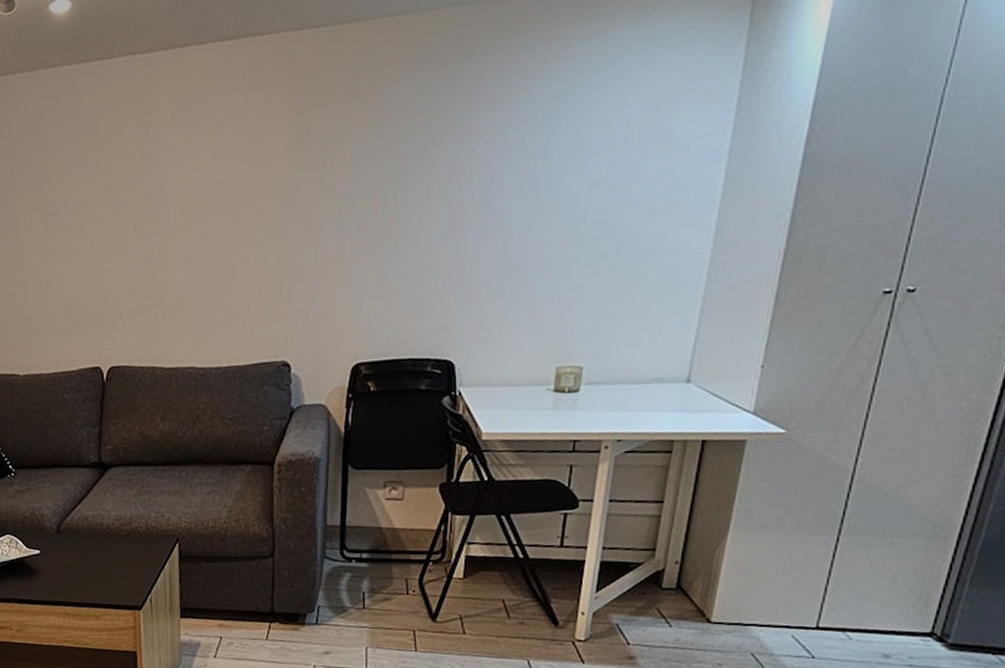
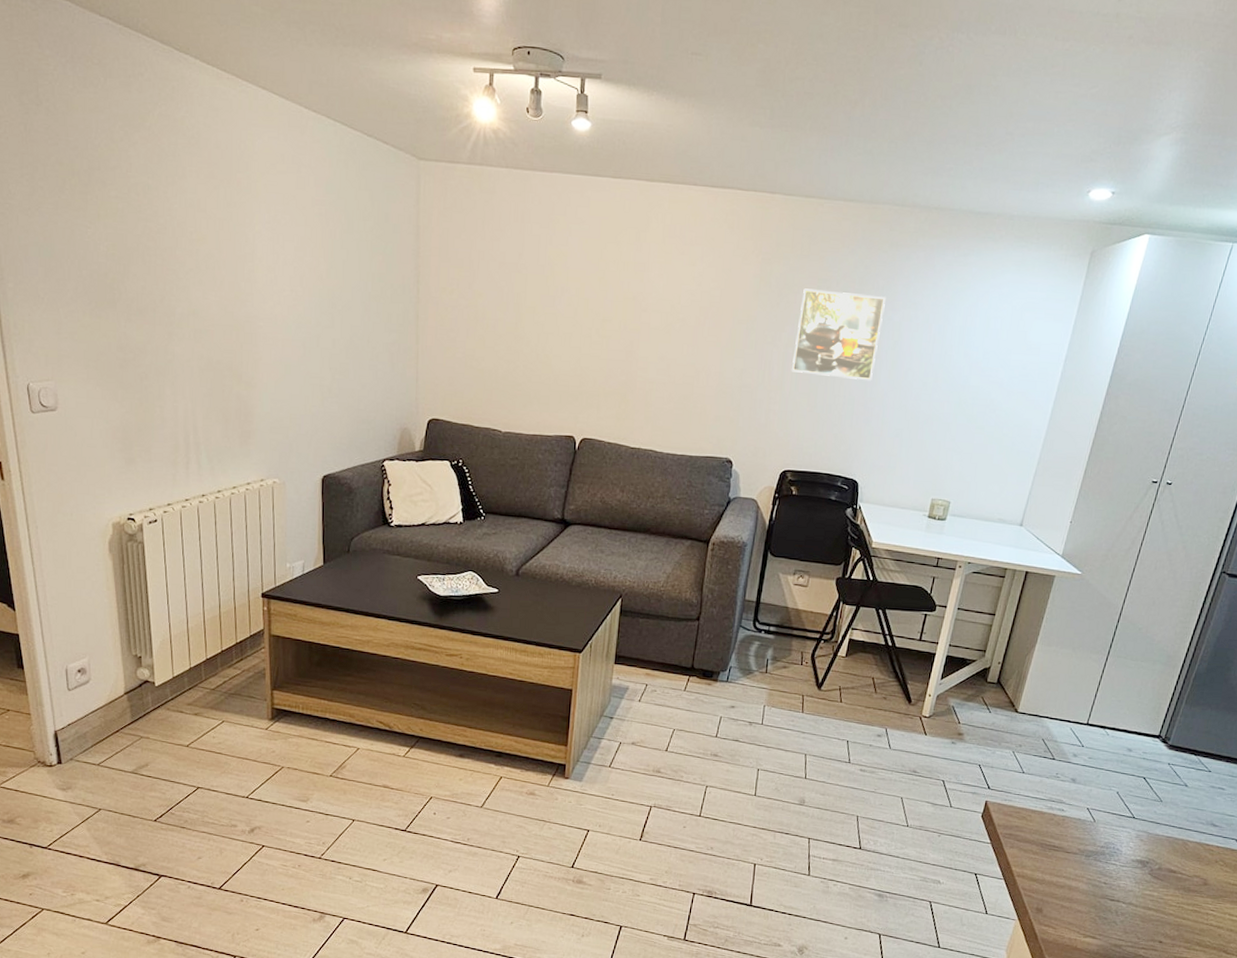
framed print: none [350,124,463,243] -> present [792,288,886,380]

